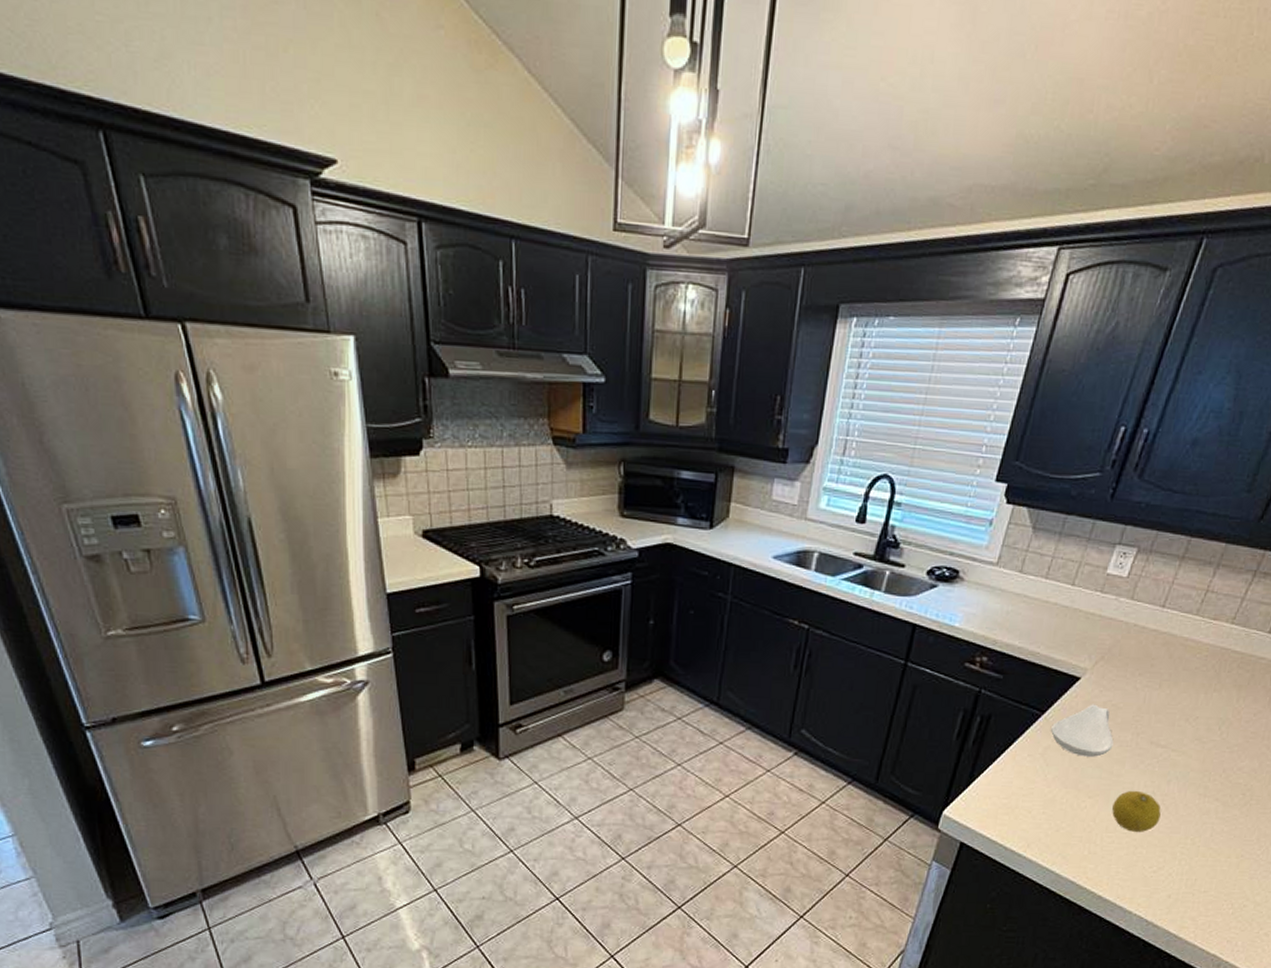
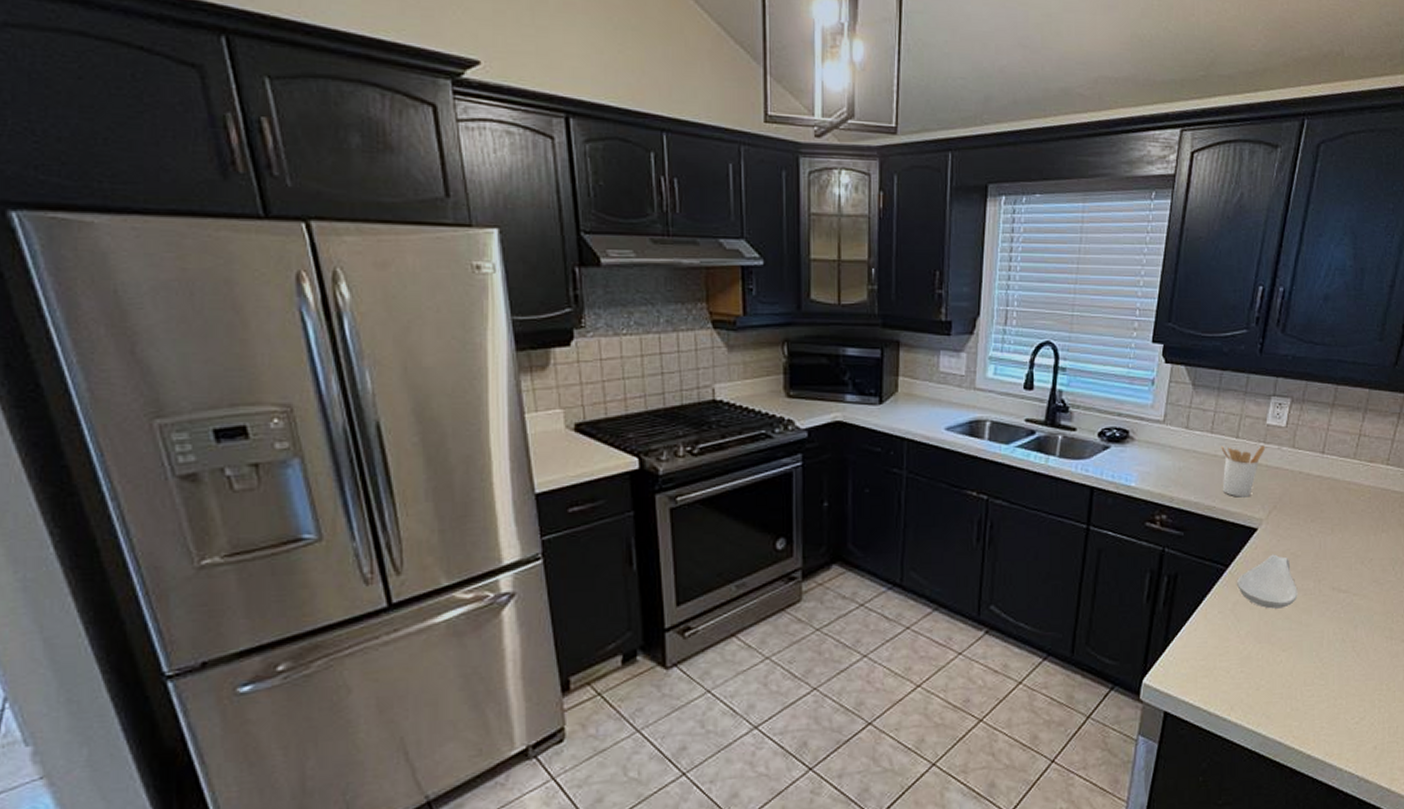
utensil holder: none [1049,592,1102,646] -> present [1221,445,1266,497]
fruit: present [1112,790,1161,832] -> none [1307,639,1353,683]

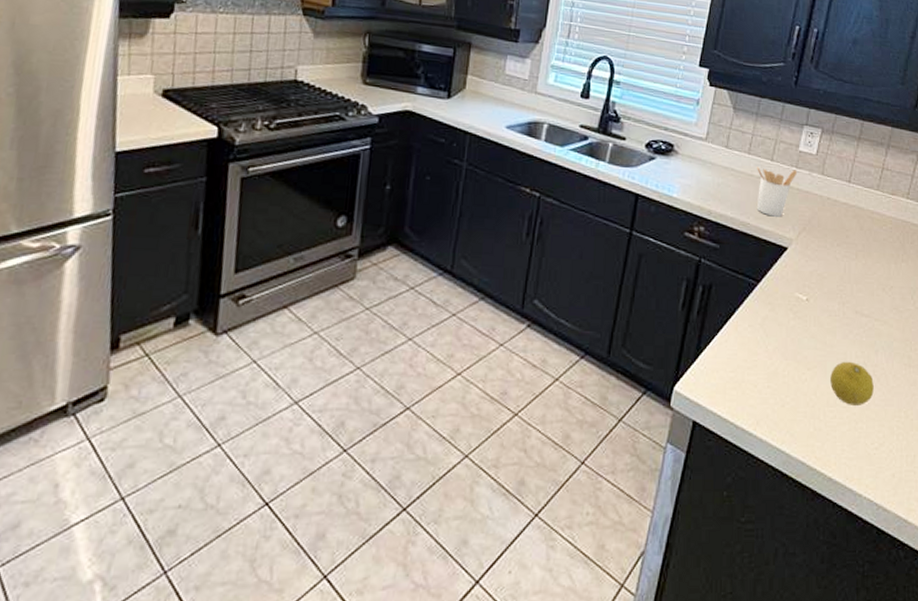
spoon rest: present [1236,554,1298,609] -> none [766,273,823,327]
fruit: none [1307,639,1353,683] -> present [830,361,874,405]

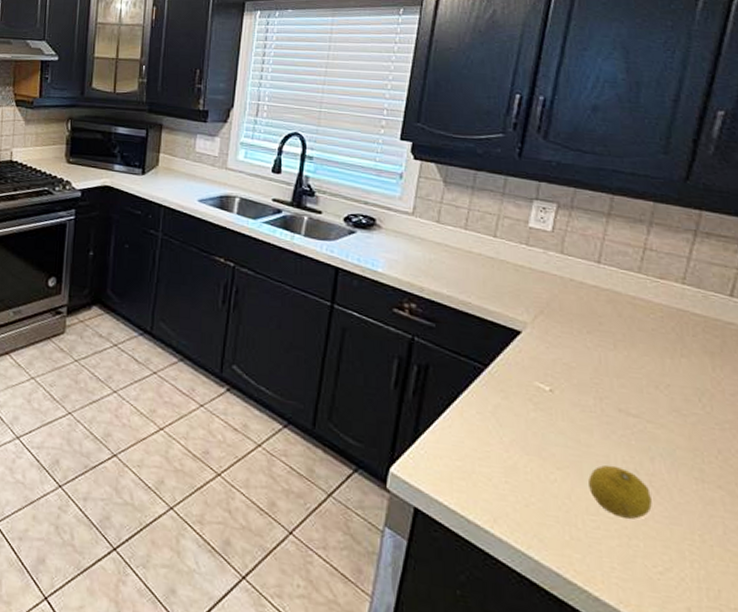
utensil holder: present [756,167,798,217] -> none [476,243,529,298]

